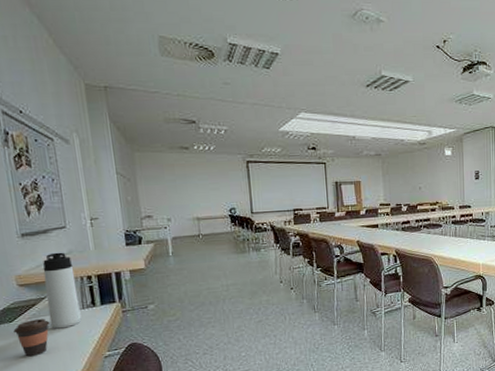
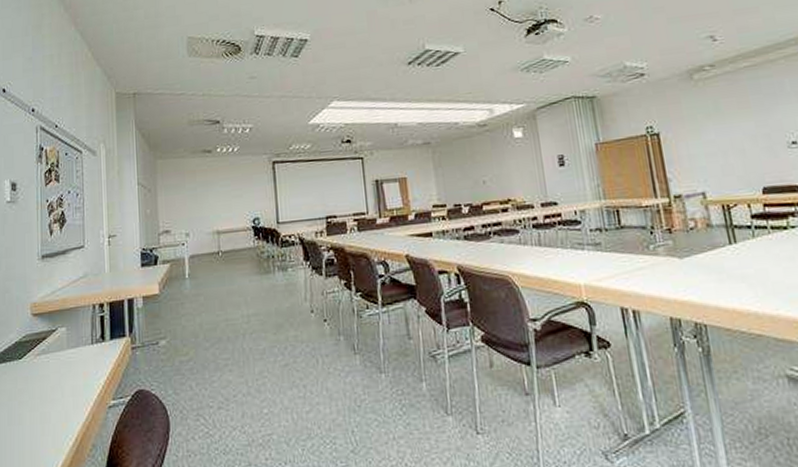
coffee cup: present [13,319,50,357] -> none [21,355,58,403]
thermos bottle: present [43,252,82,329] -> none [57,275,89,369]

